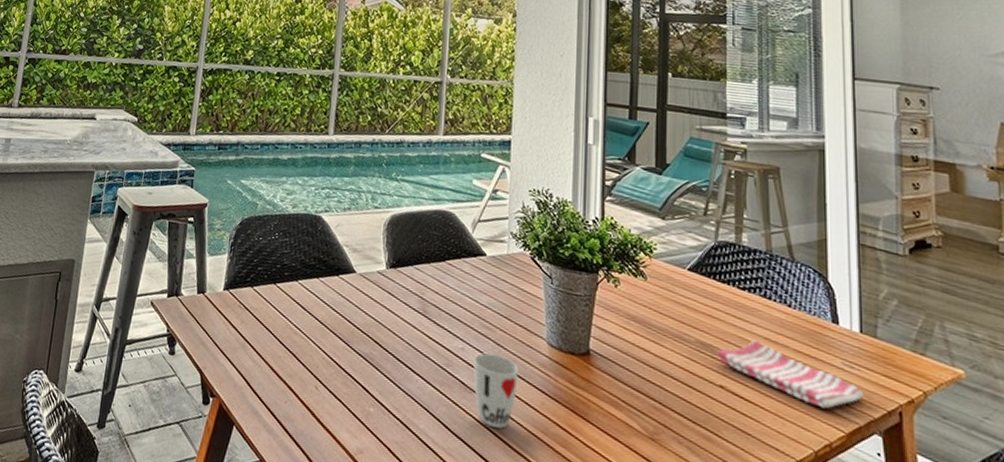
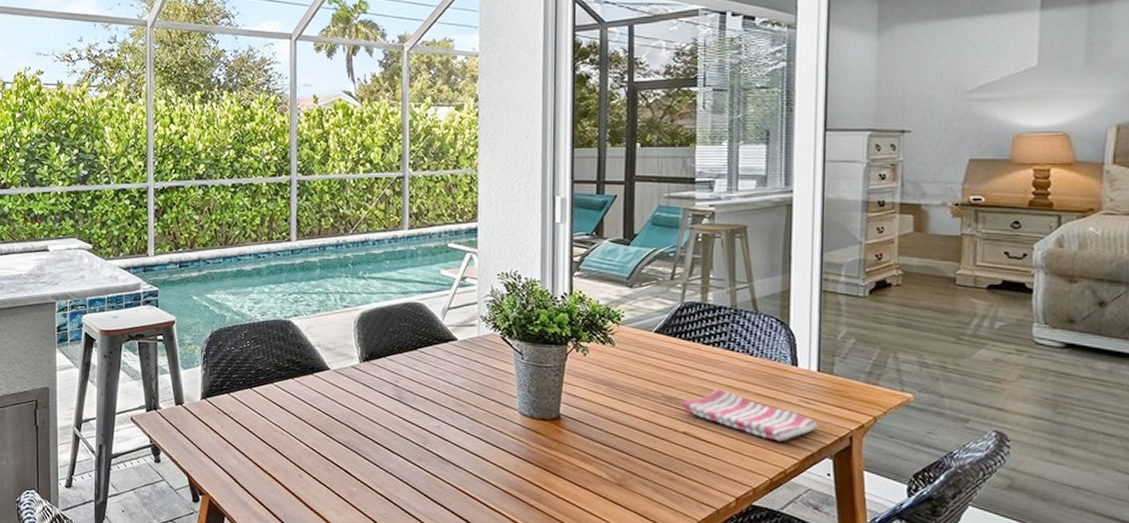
cup: present [473,352,519,429] -> none [450,427,493,492]

